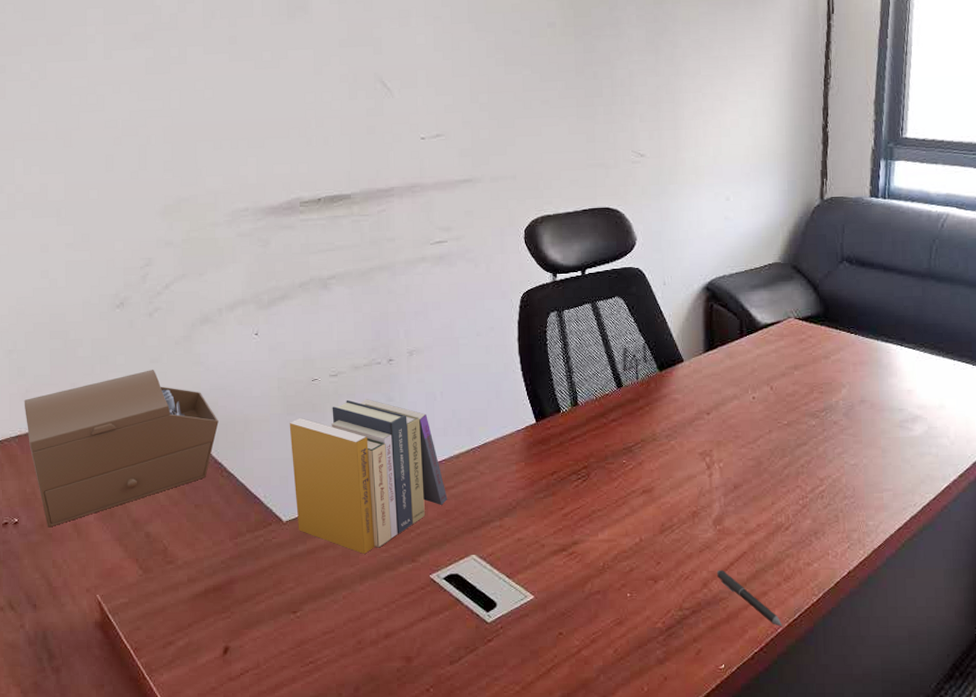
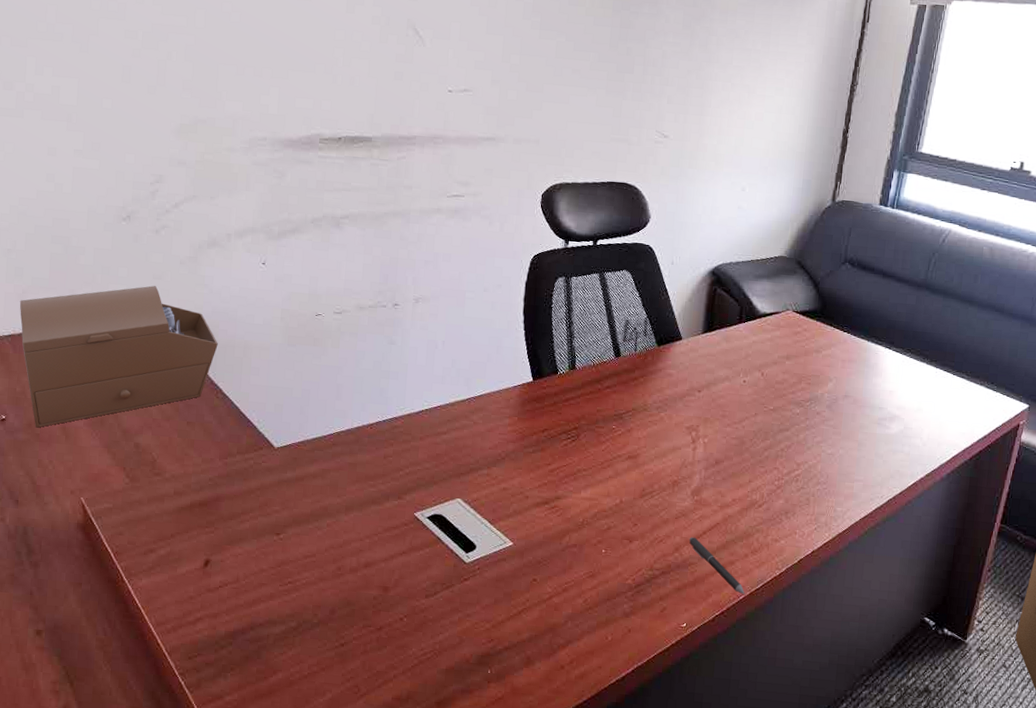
books: present [289,399,448,554] -> none [288,338,439,487]

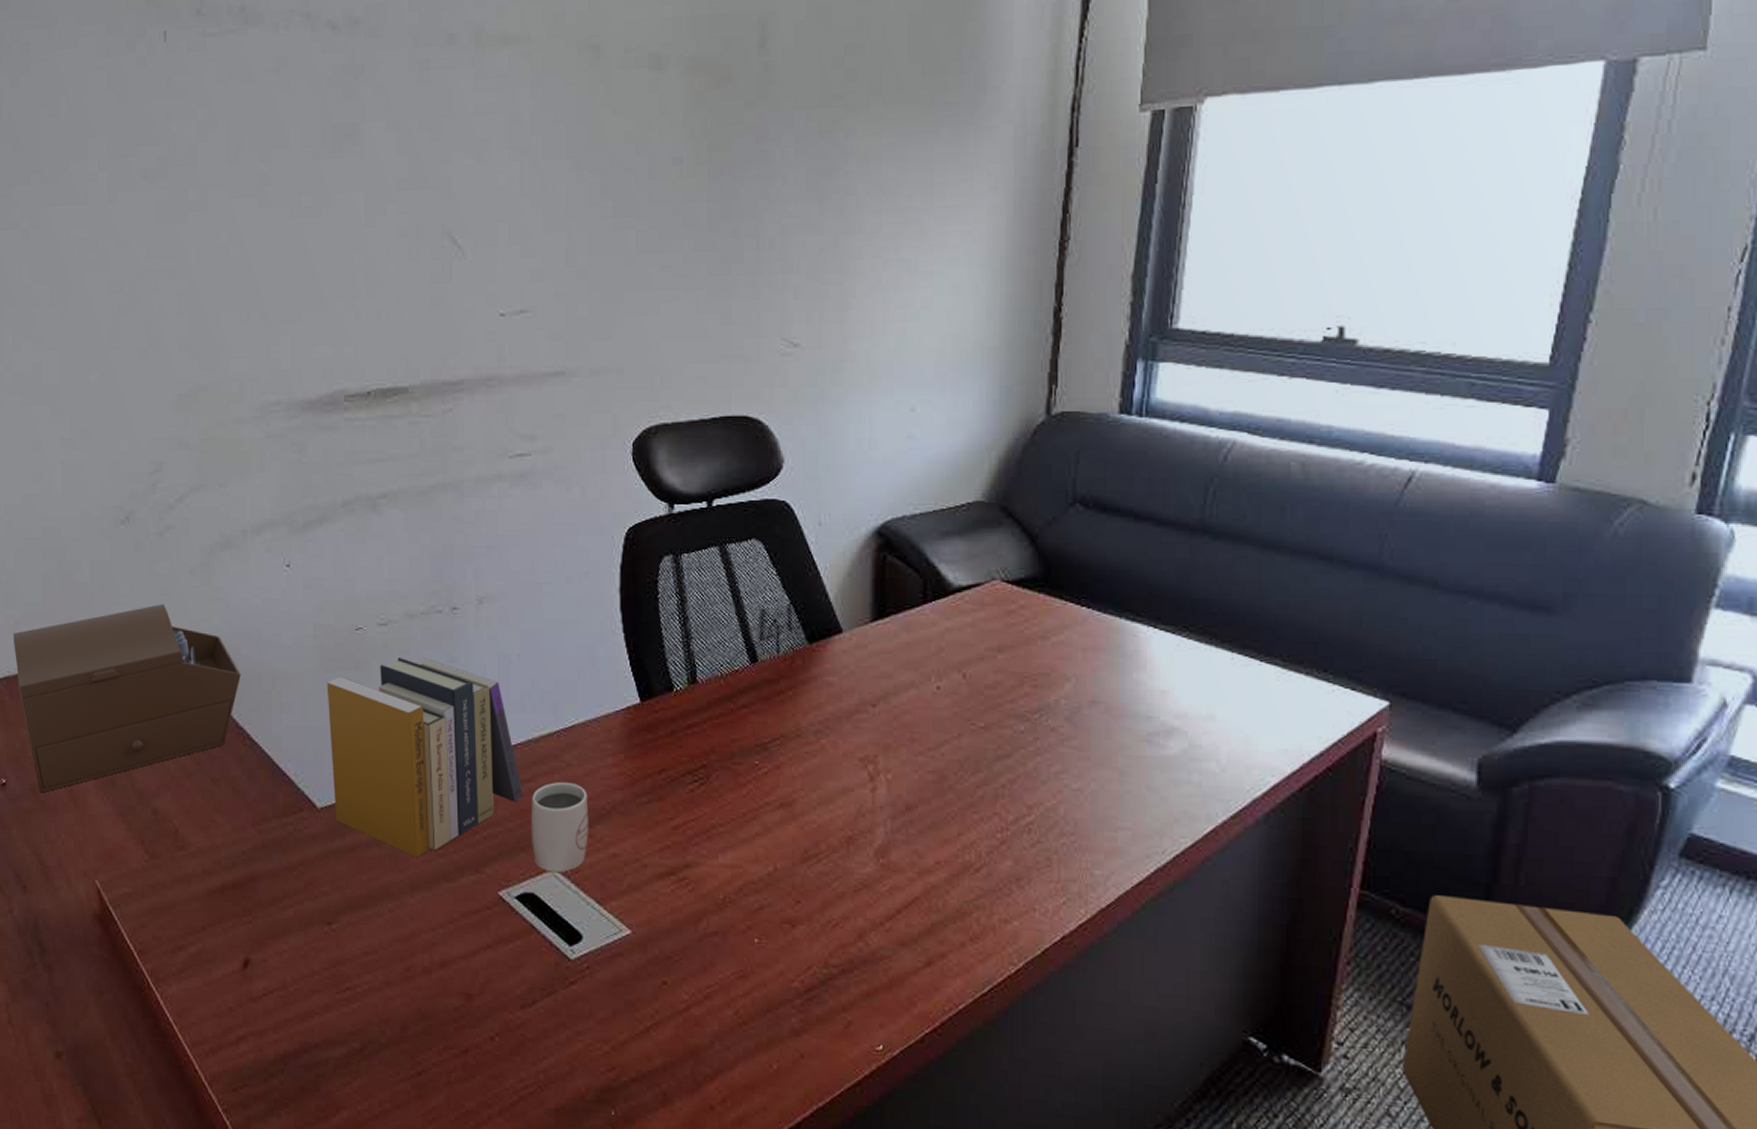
books: none [288,338,439,487] -> present [326,657,523,857]
mug: none [442,435,488,500] -> present [530,782,589,872]
pen: present [689,537,745,595] -> none [876,918,966,1002]

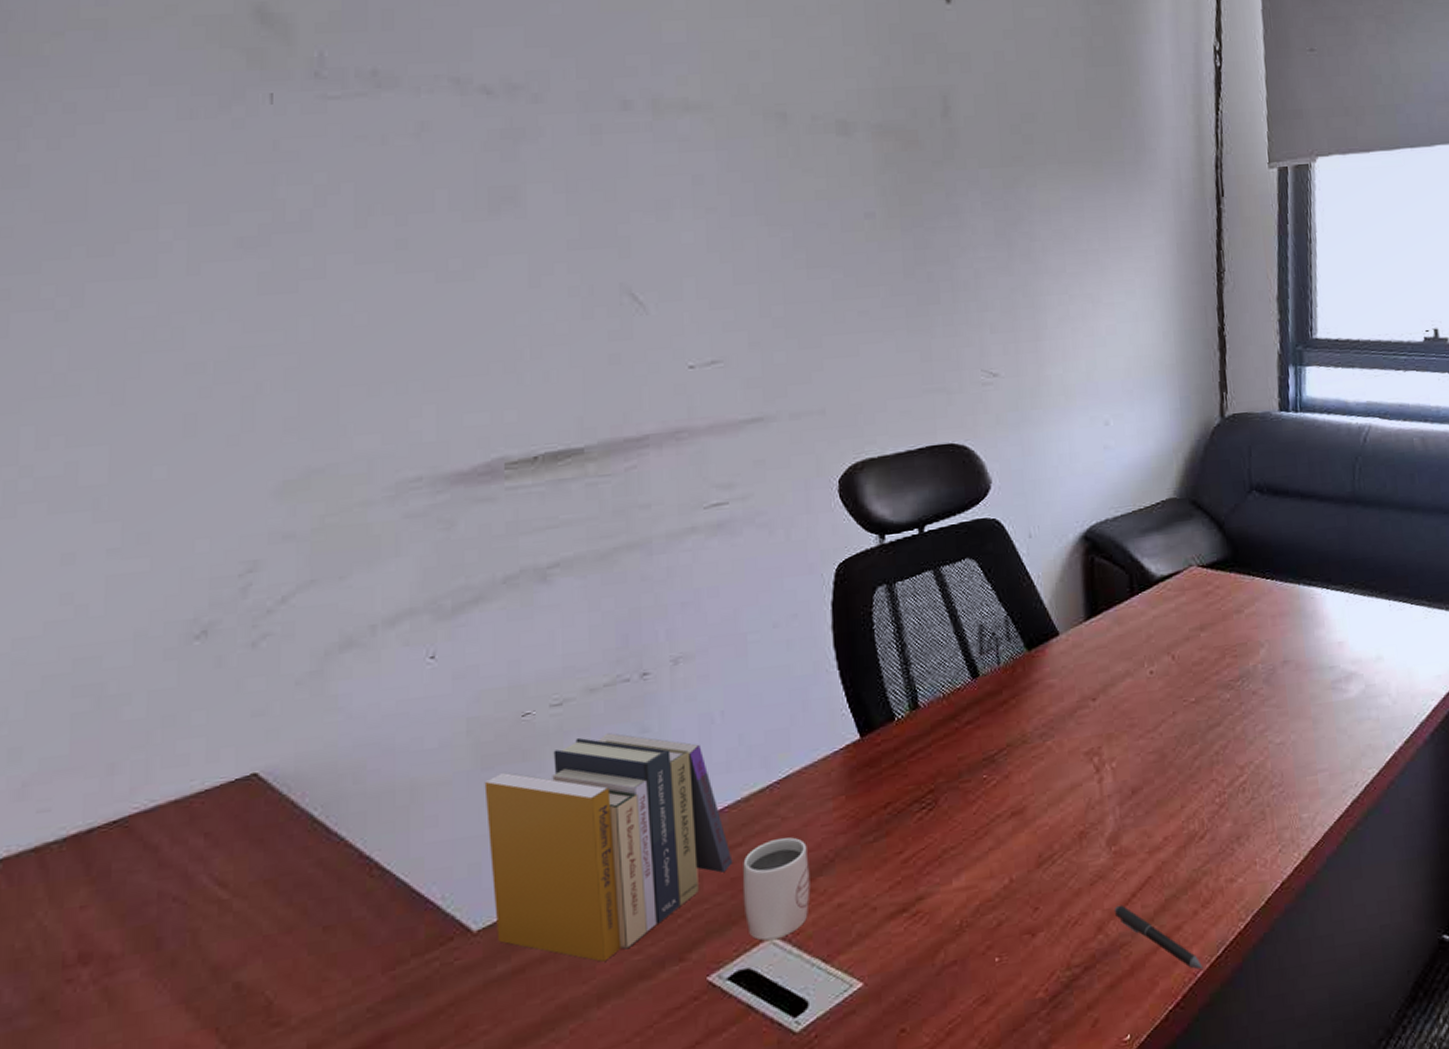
sewing box: present [13,604,241,793] -> none [16,727,367,1001]
pen: none [876,918,966,1002] -> present [1114,904,1204,970]

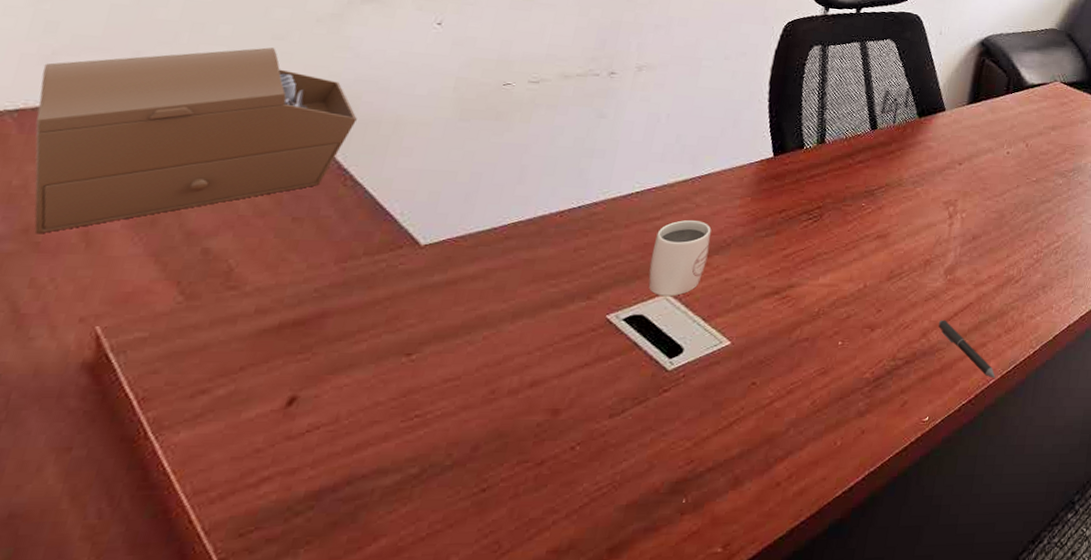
sewing box: none [16,727,367,1001] -> present [34,47,357,234]
books: present [484,733,733,962] -> none [440,111,650,288]

